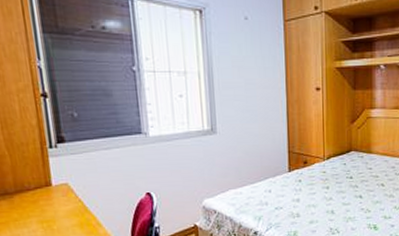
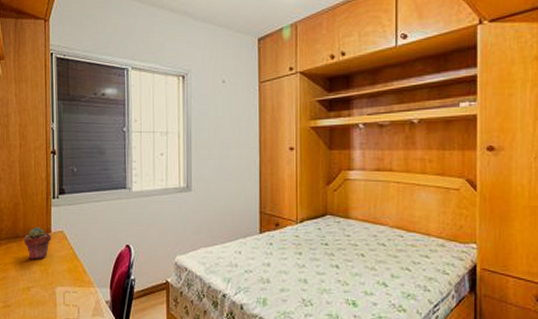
potted succulent: none [16,180,53,217] -> present [24,227,51,259]

